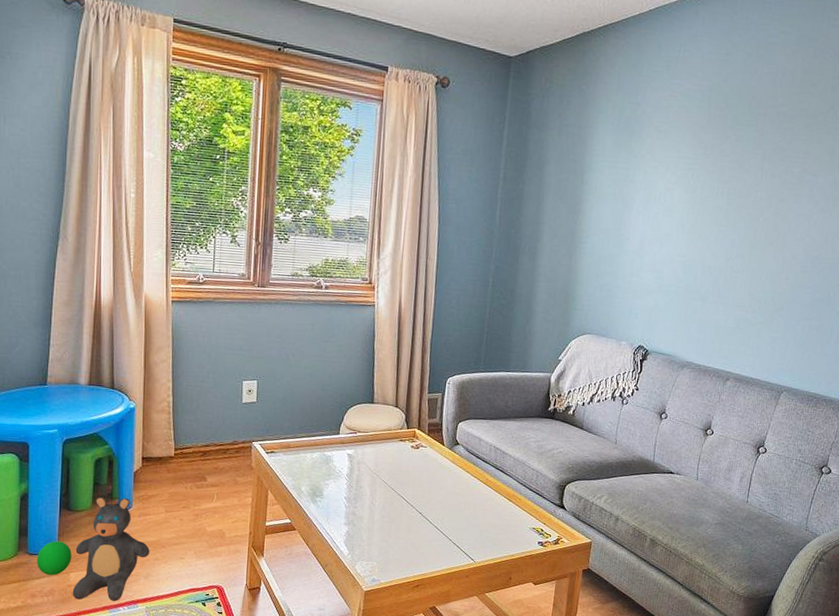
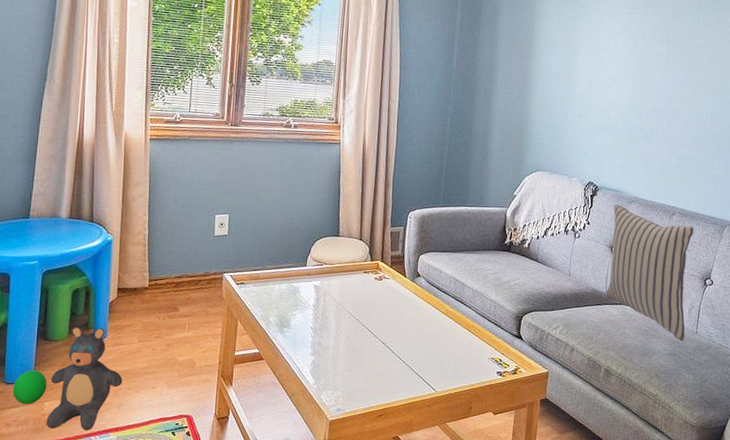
pillow: none [653,369,749,510] -> present [605,204,694,340]

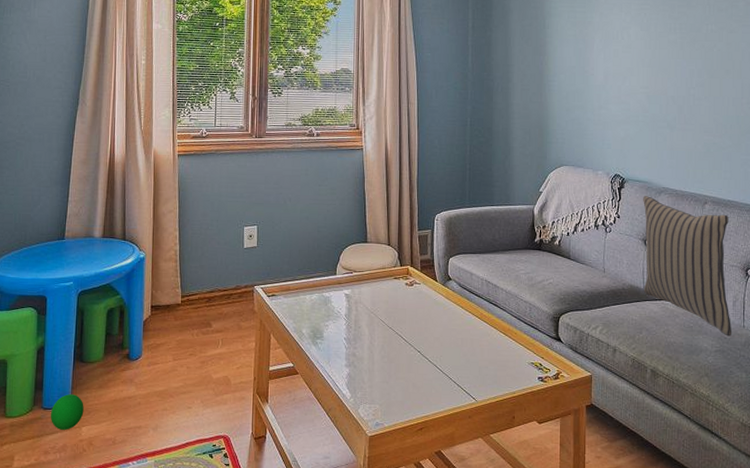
stuffed animal: present [46,326,123,430] -> none [84,347,159,455]

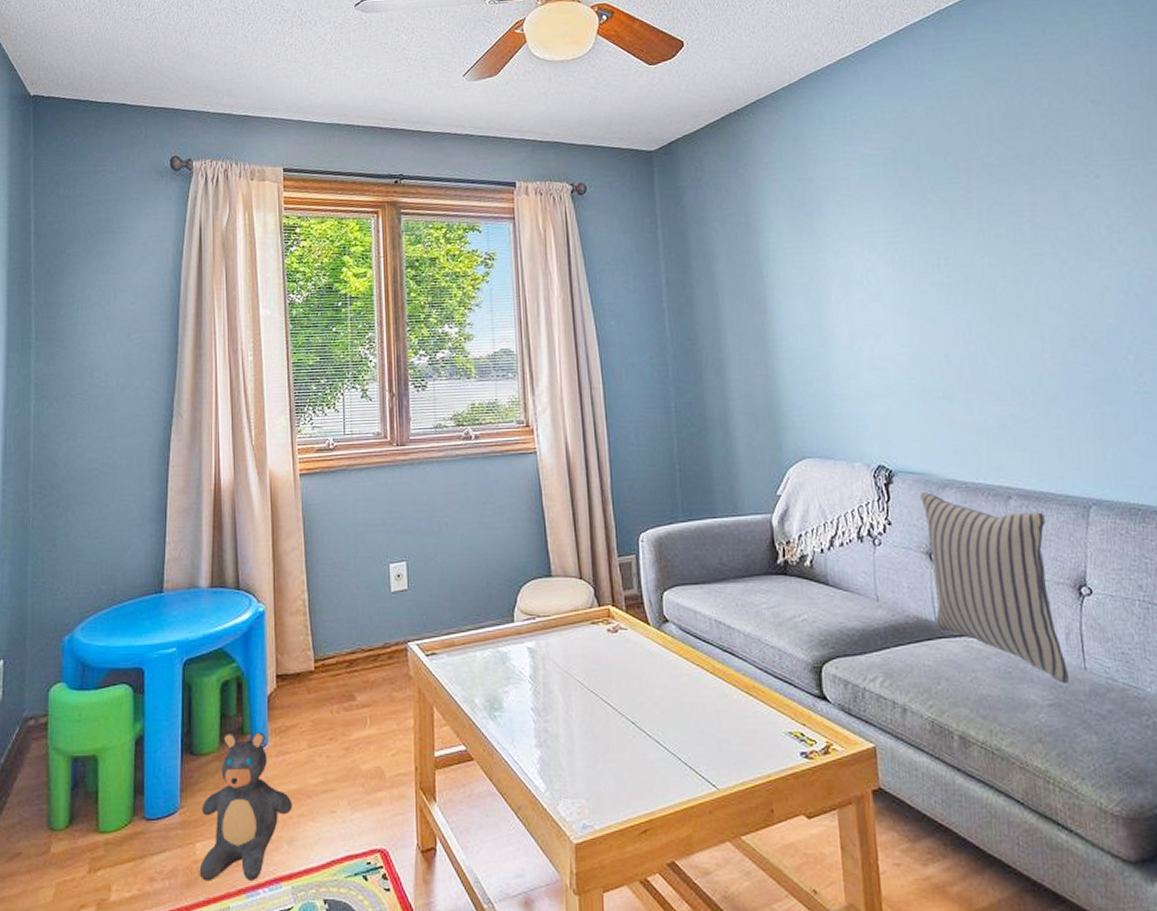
ball: present [50,394,84,430] -> none [154,799,197,848]
stuffed animal: none [84,347,159,455] -> present [199,732,293,881]

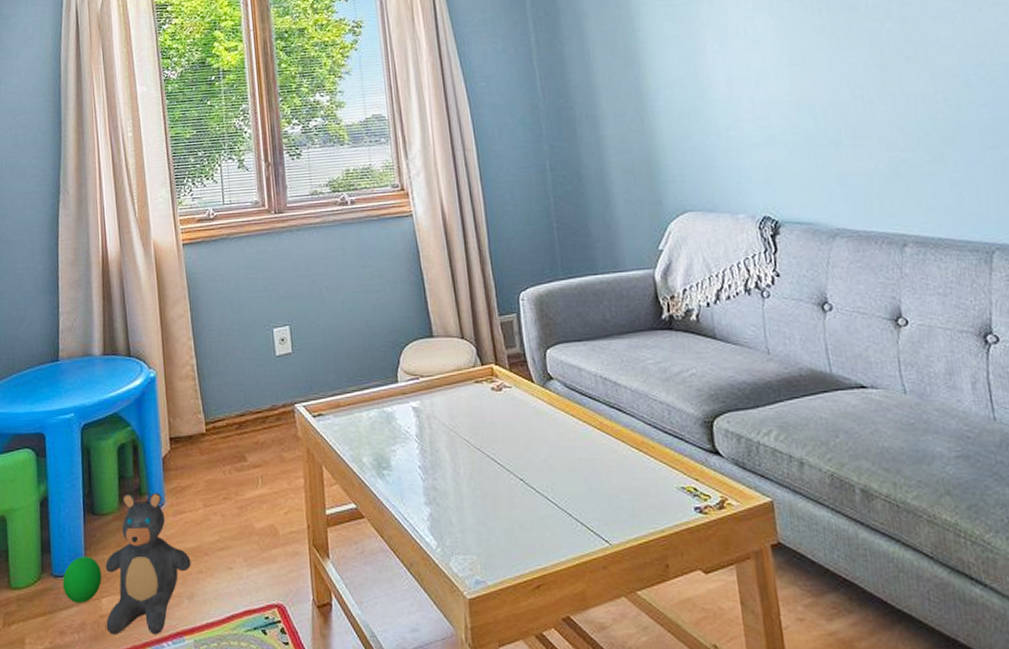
ball: none [154,799,197,848] -> present [62,557,102,603]
pillow: present [920,492,1069,682] -> none [809,242,977,433]

